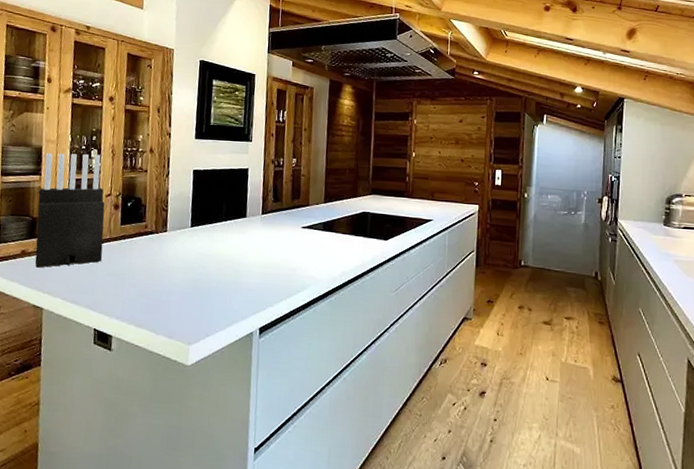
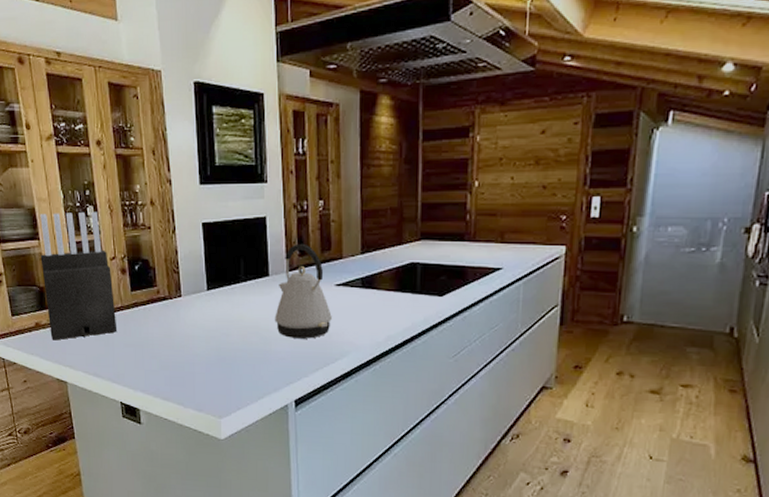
kettle: none [248,191,297,273] -> present [275,243,332,339]

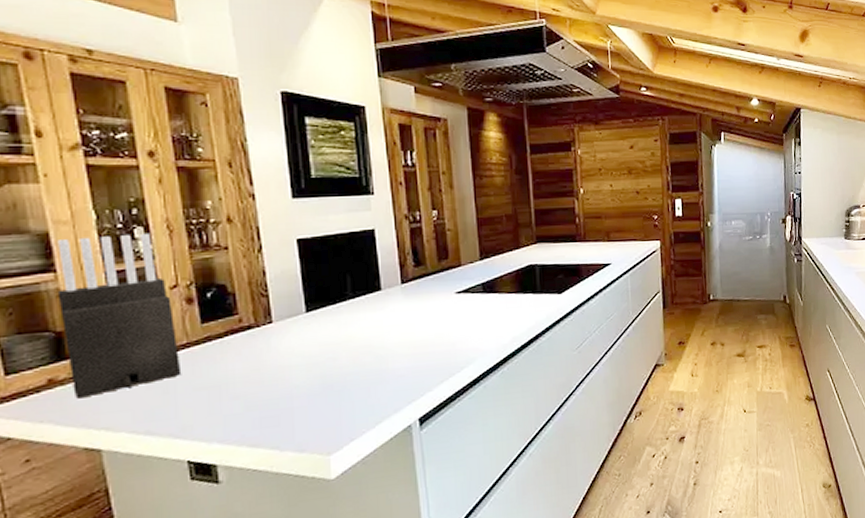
kettle: present [275,243,332,339] -> none [390,254,454,353]

